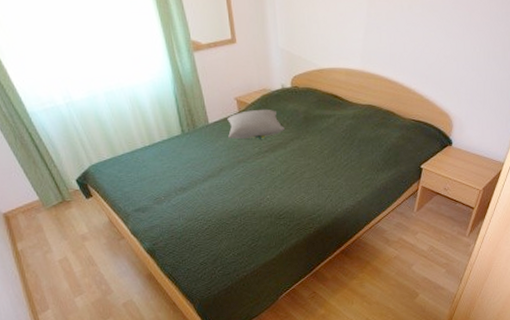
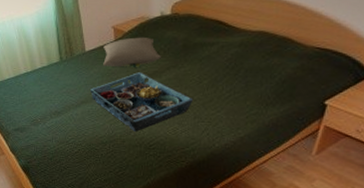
serving tray: none [217,144,317,203] -> present [90,72,194,131]

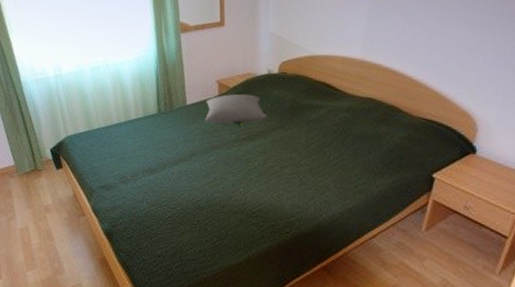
serving tray: present [90,72,194,131] -> none [189,131,300,196]

